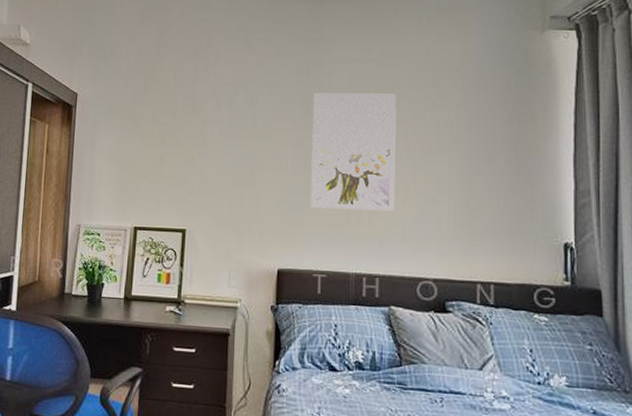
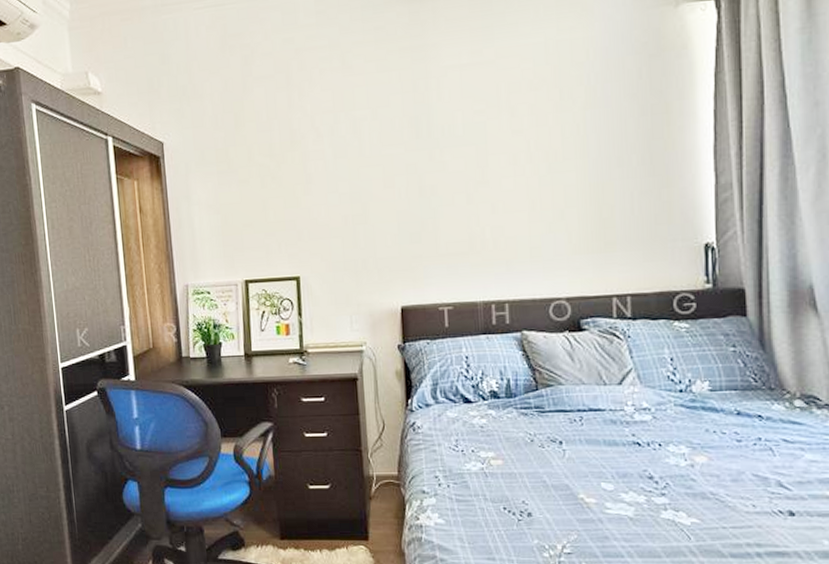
wall art: present [311,93,396,212] -> none [423,100,521,238]

